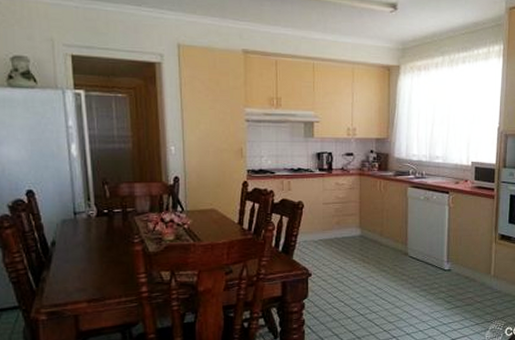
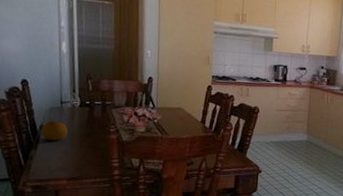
fruit: none [53,234,84,258] -> present [41,120,68,141]

